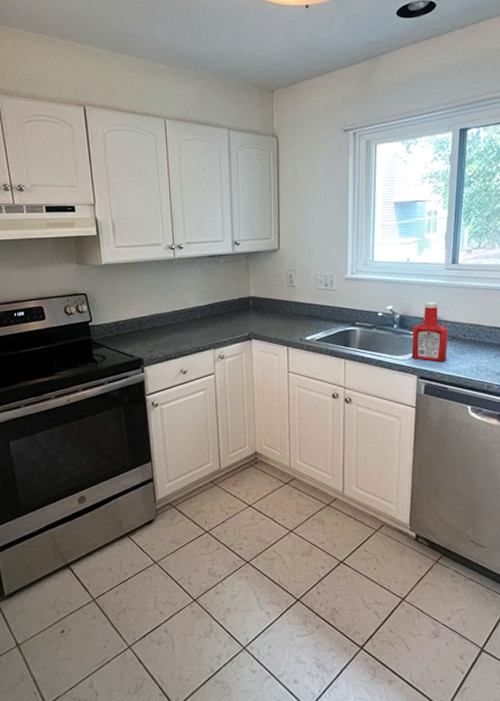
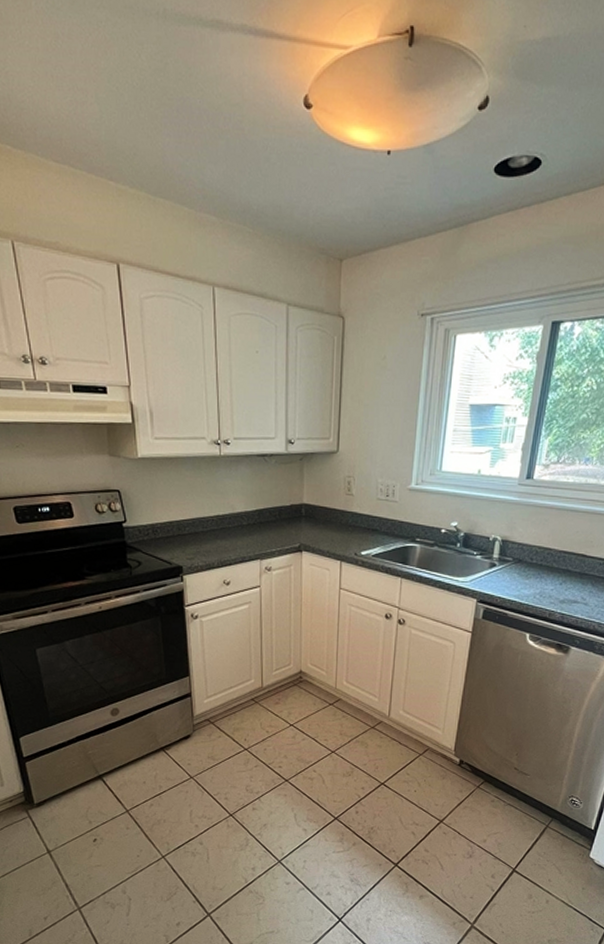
ketchup bottle: present [411,302,448,362] -> none [473,520,515,586]

